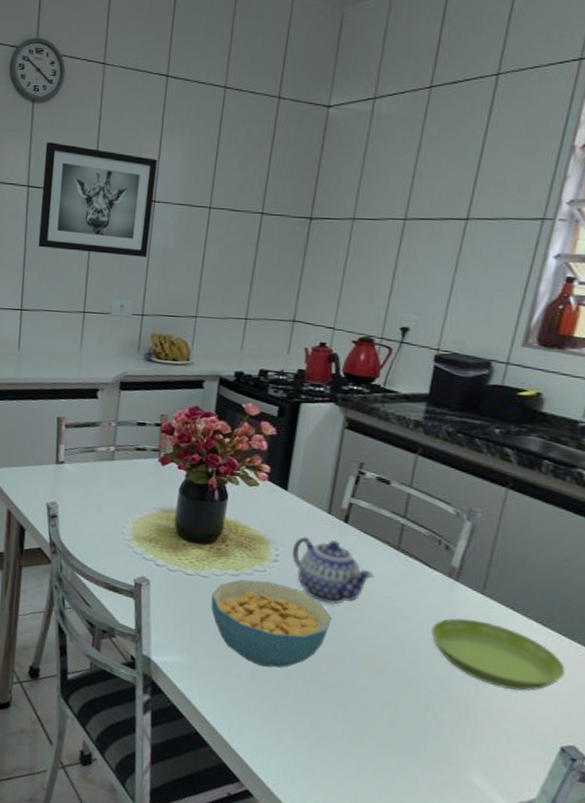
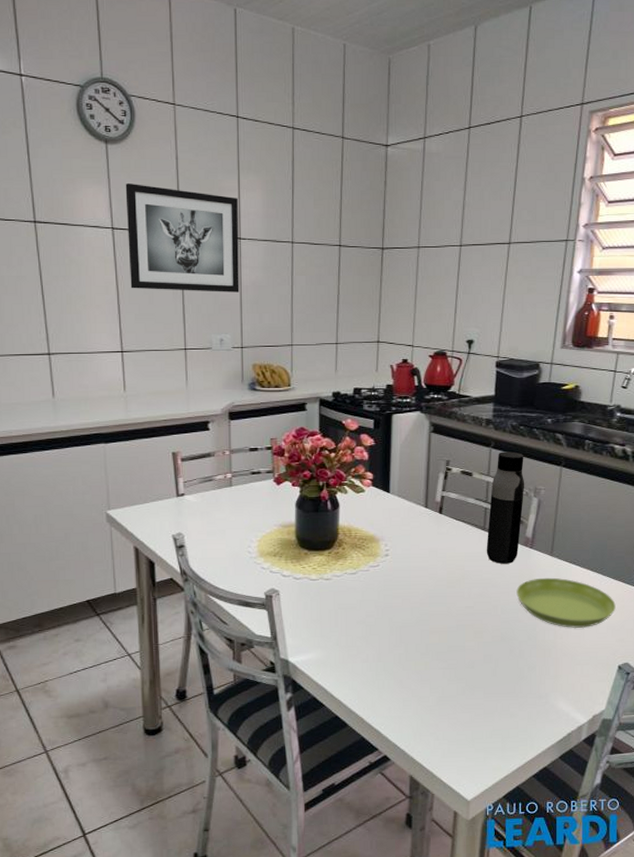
cereal bowl: present [211,579,332,668] -> none [336,574,438,649]
teapot: present [291,537,375,605] -> none [399,529,468,585]
water bottle: none [397,460,459,595] -> present [486,451,525,564]

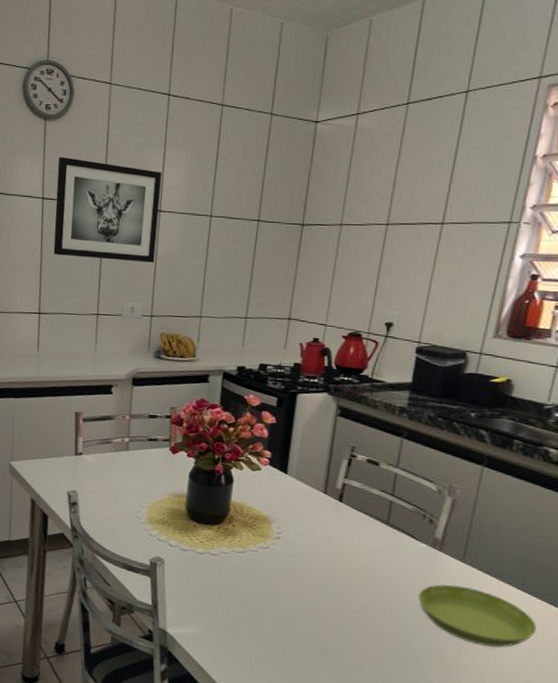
water bottle: present [486,451,525,564] -> none [387,443,440,565]

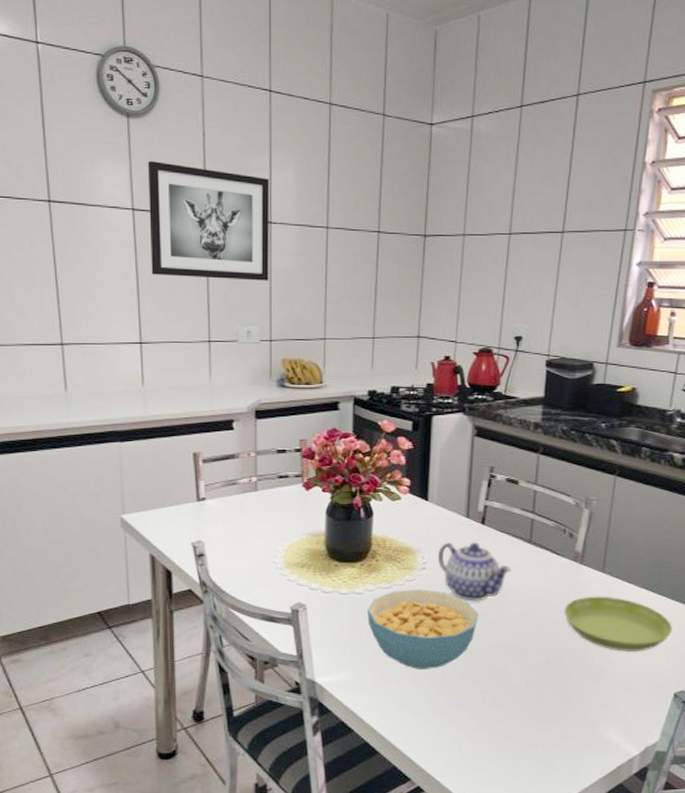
cereal bowl: none [220,556,330,635] -> present [367,589,479,670]
teapot: none [292,515,367,576] -> present [437,541,512,601]

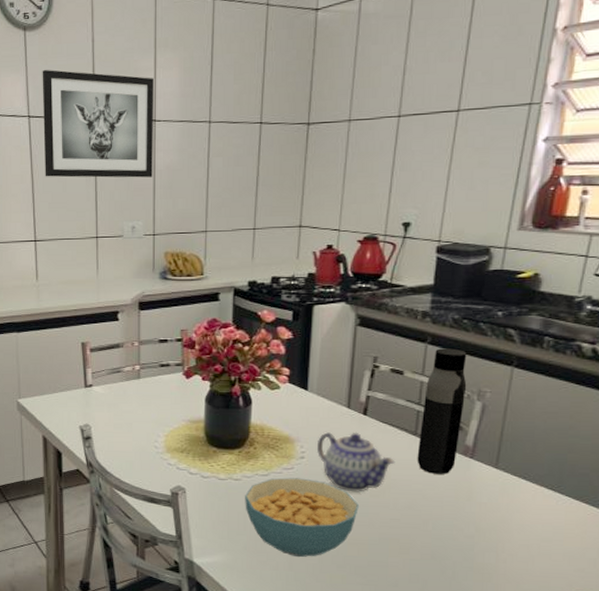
water bottle: none [532,458,576,580] -> present [417,348,467,474]
saucer: present [564,596,672,653] -> none [451,492,576,553]

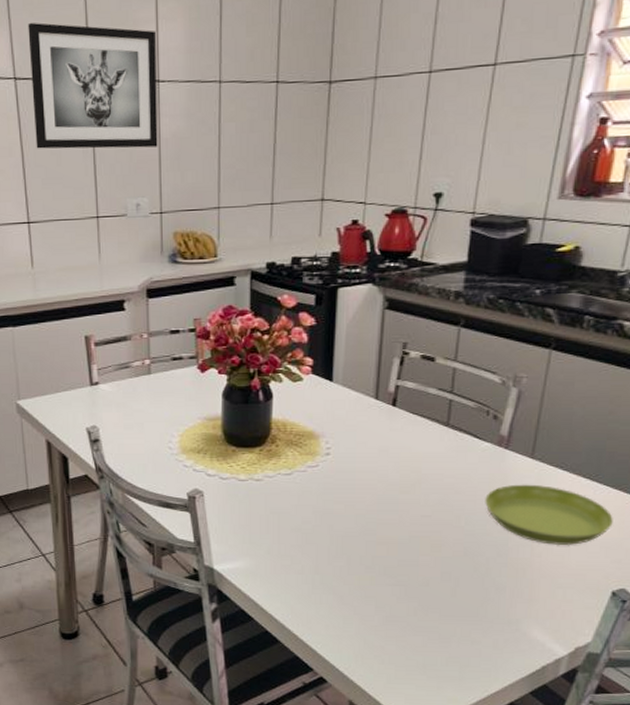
cereal bowl: present [245,477,359,558] -> none [267,476,388,560]
teapot: present [316,432,395,492] -> none [342,424,426,489]
water bottle: present [417,348,467,474] -> none [449,331,502,467]
saucer: none [451,492,576,553] -> present [485,484,613,546]

